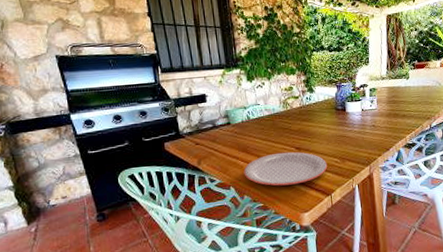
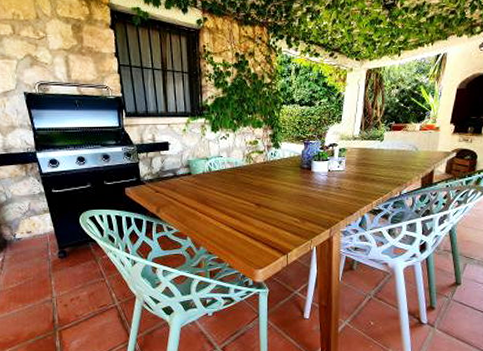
plate: present [243,151,328,186] -> none [201,207,287,241]

